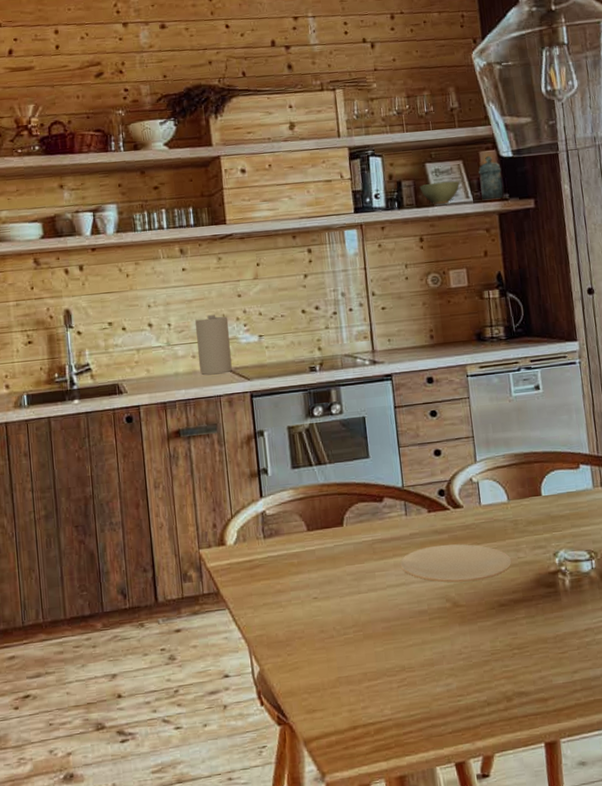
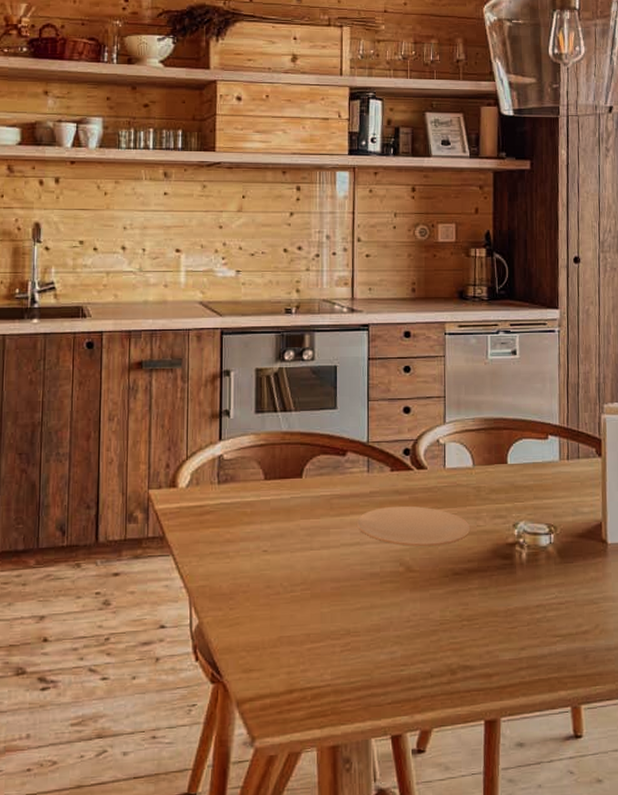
paper towel holder: present [195,314,232,376] -> none [170,244,206,307]
bowl: present [419,181,460,206] -> none [417,133,458,156]
canister: present [478,155,504,201] -> none [477,112,501,157]

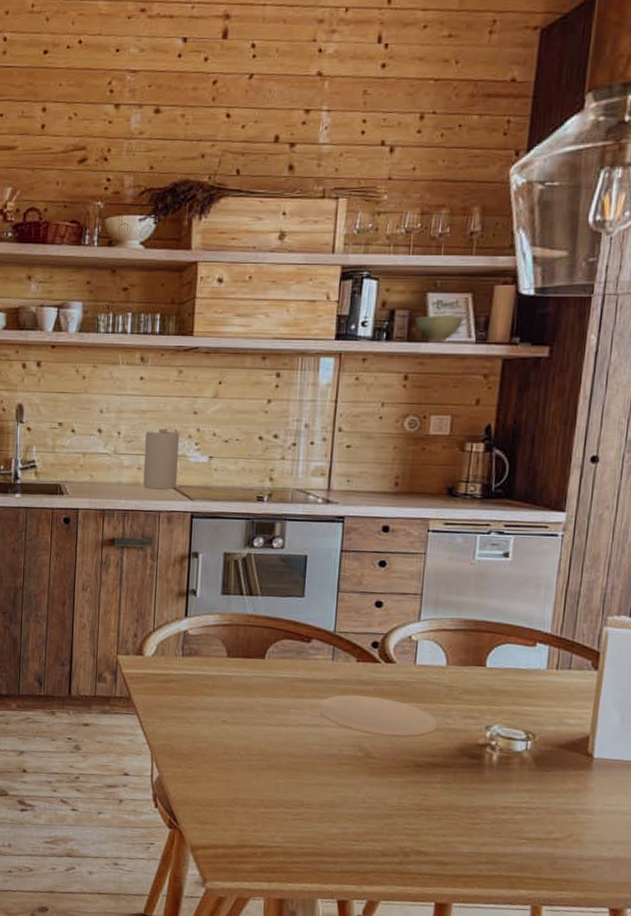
paper towel holder: none [170,244,206,307] -> present [143,428,180,490]
bowl: none [417,133,458,156] -> present [415,315,463,342]

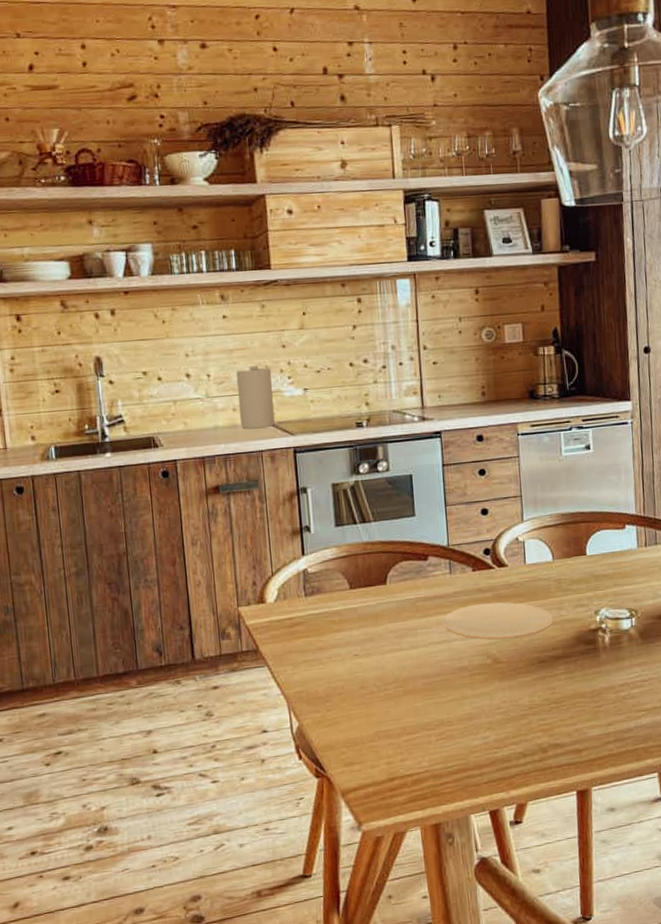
bowl: present [415,315,463,342] -> none [477,230,519,256]

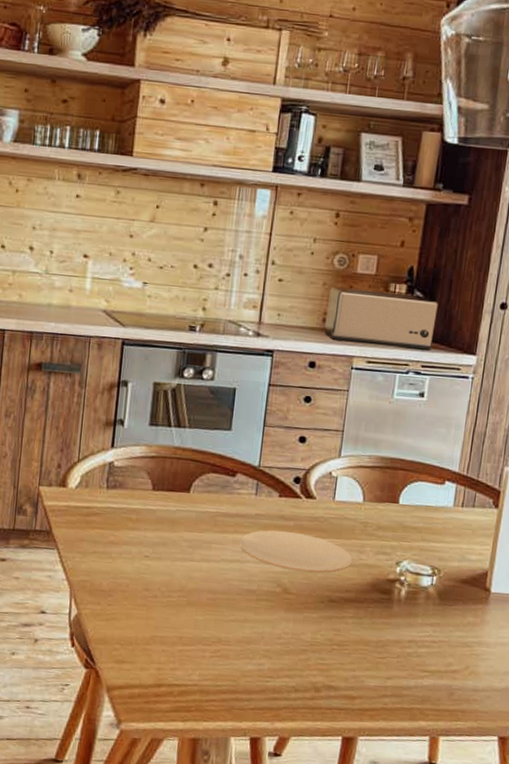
paper towel holder: present [236,365,275,430] -> none [74,250,115,315]
toaster: none [483,353,589,412] -> present [324,287,439,351]

